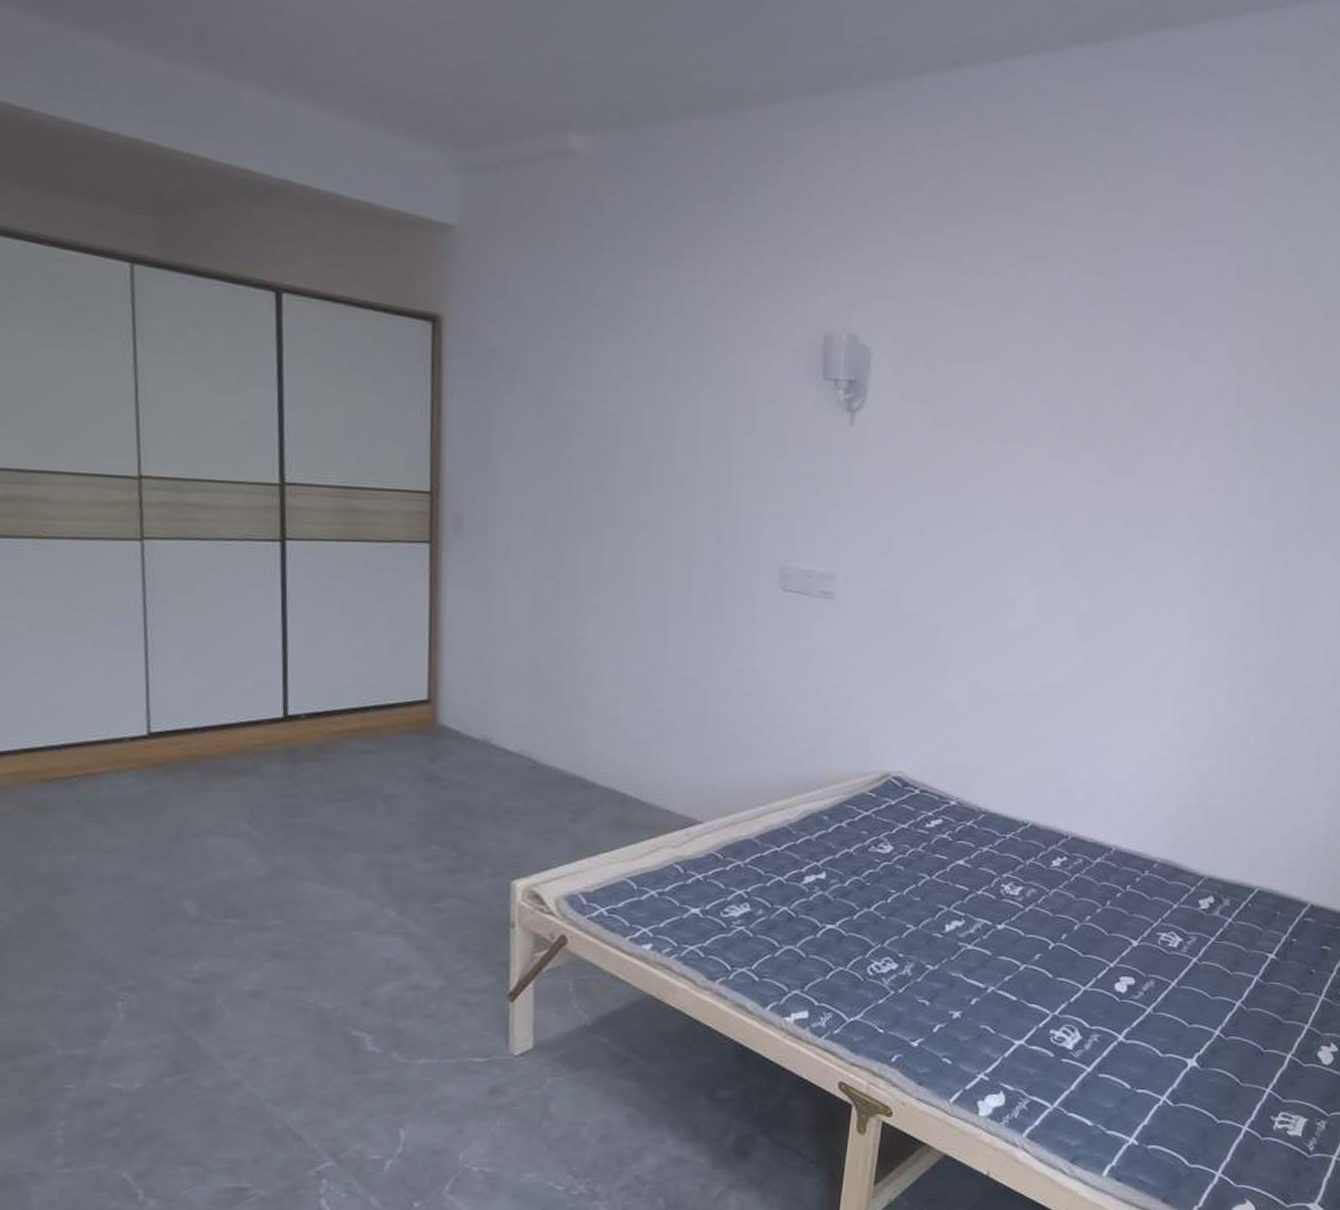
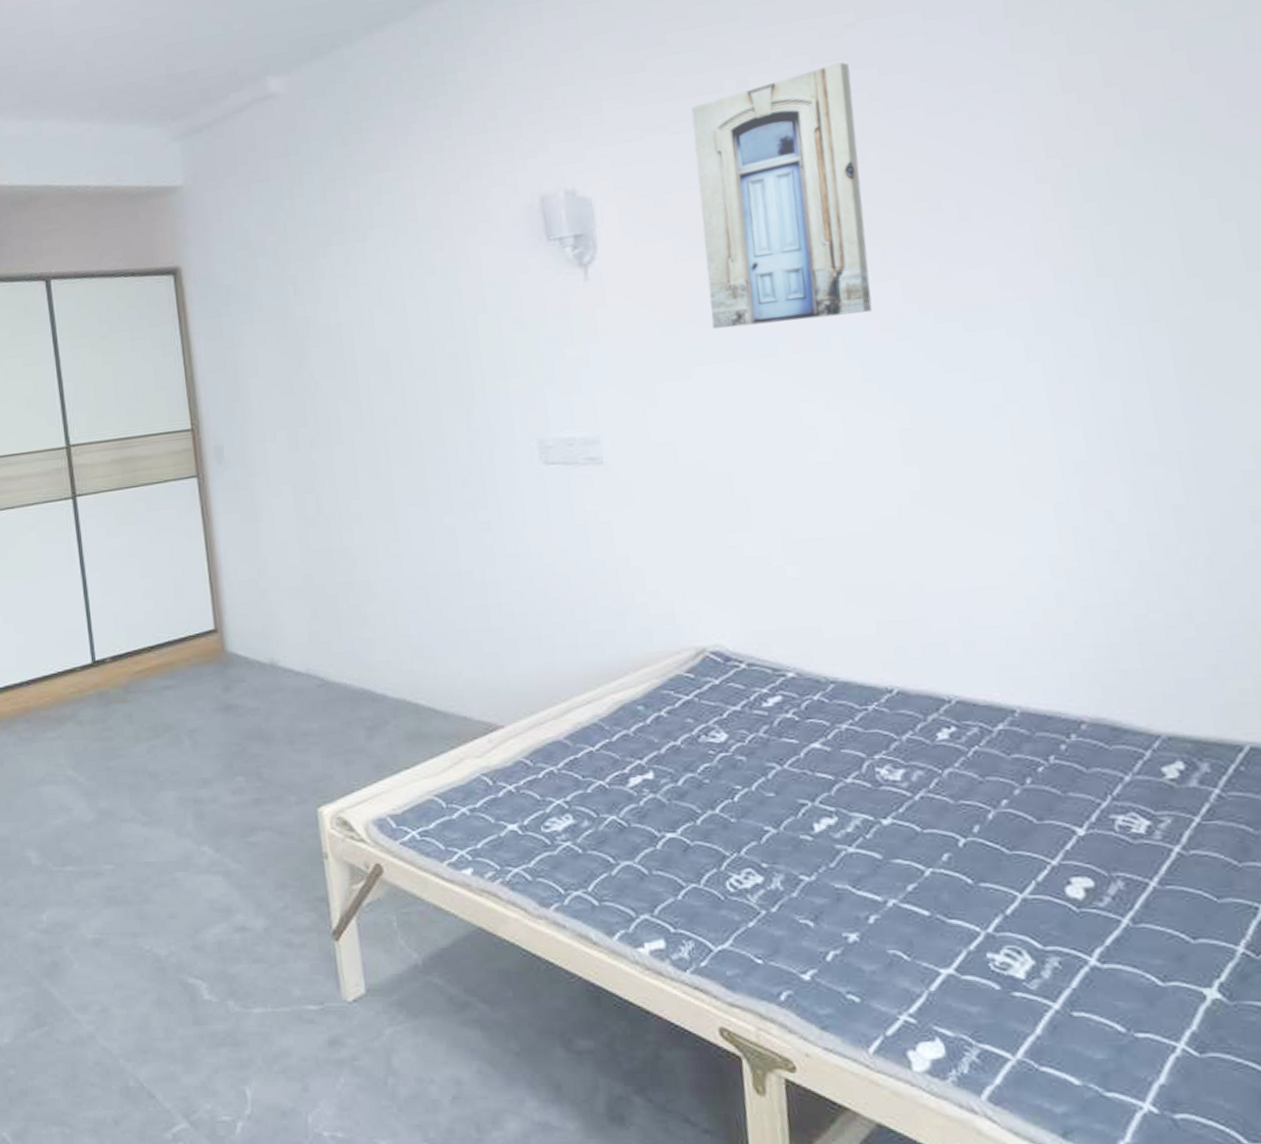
wall art: none [952,278,1109,508] -> present [691,62,873,329]

